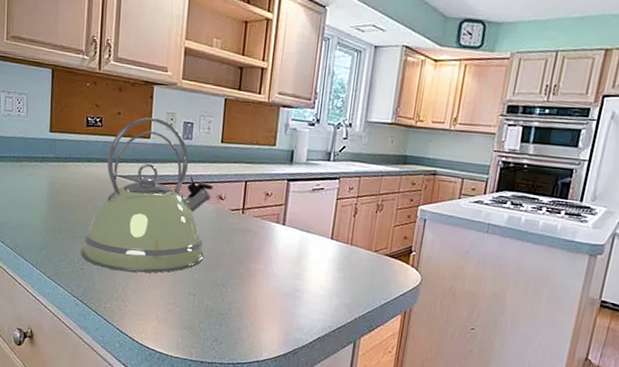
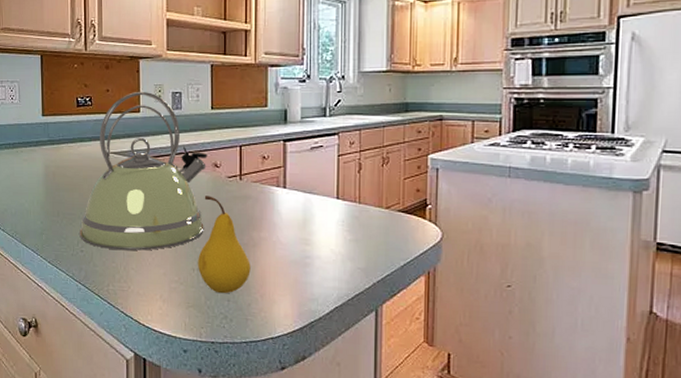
fruit: none [194,225,245,319] -> present [198,195,251,294]

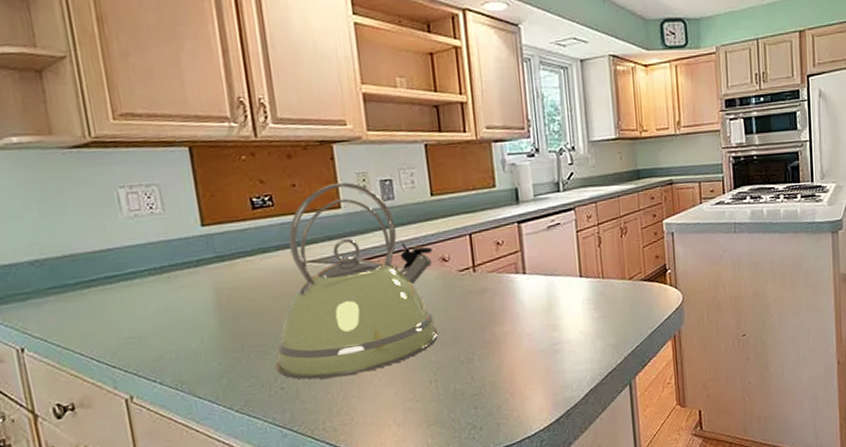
fruit: present [198,195,251,294] -> none [434,295,497,402]

